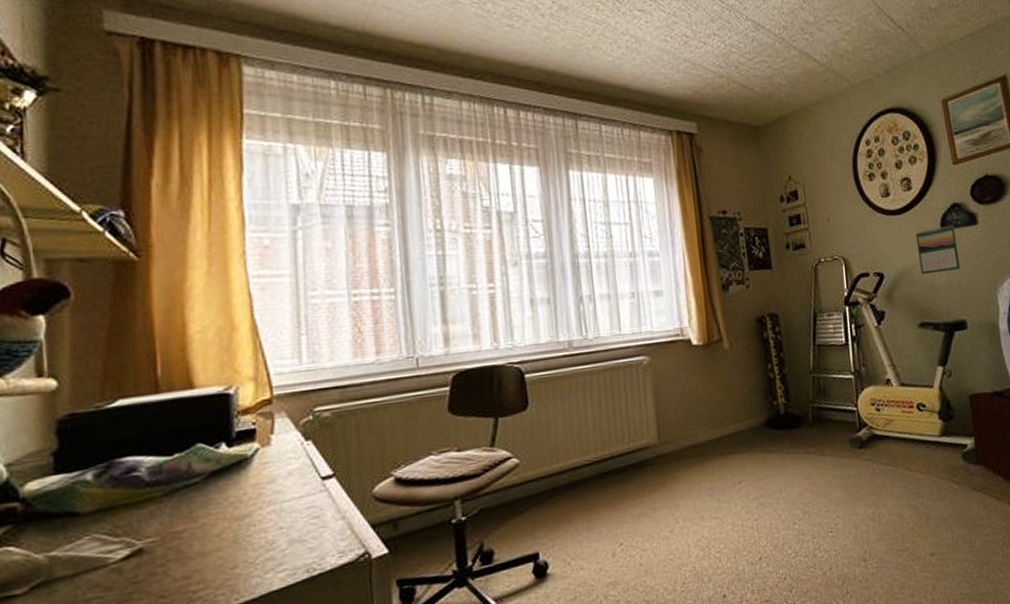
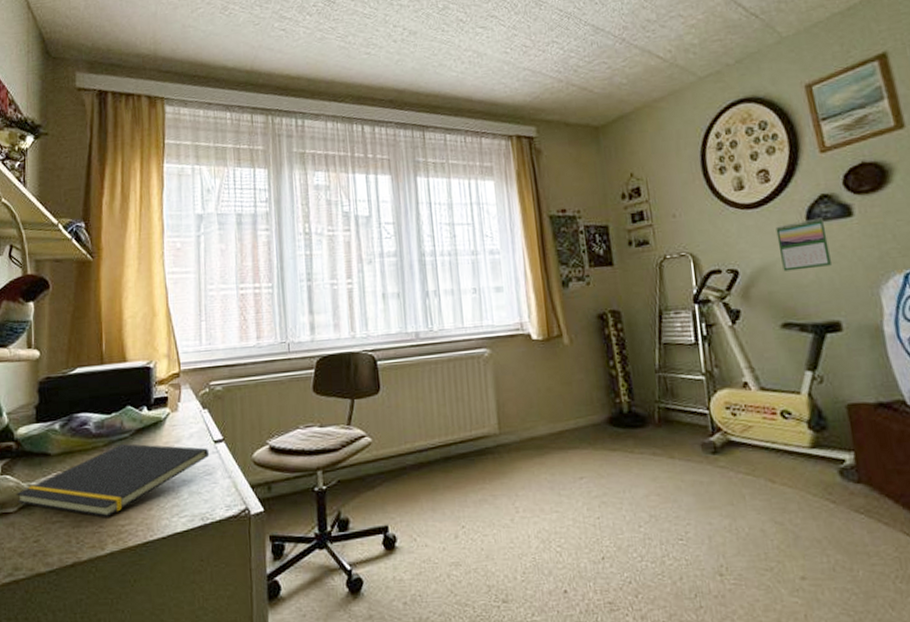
notepad: none [25,486,316,585] -> present [16,444,210,517]

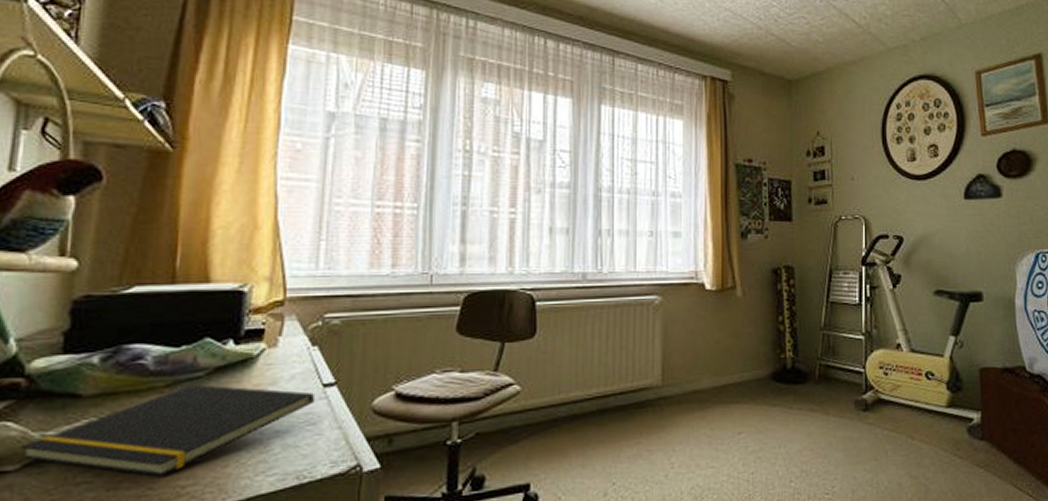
calendar: present [776,217,833,272] -> none [938,195,981,242]

